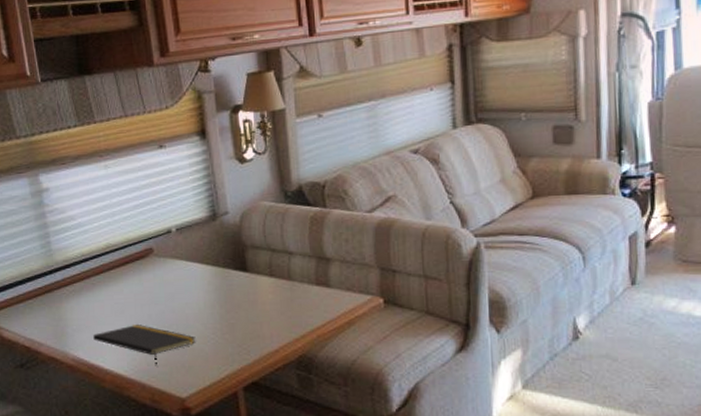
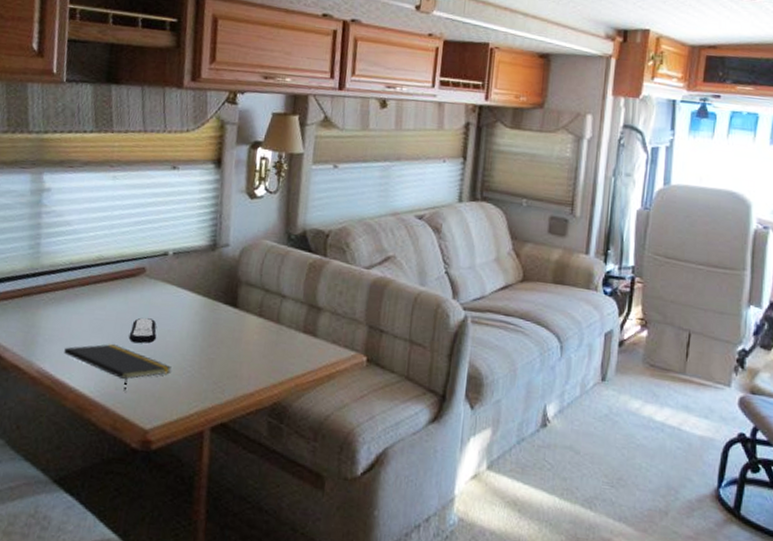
remote control: none [150,295,175,320] -> present [129,317,157,344]

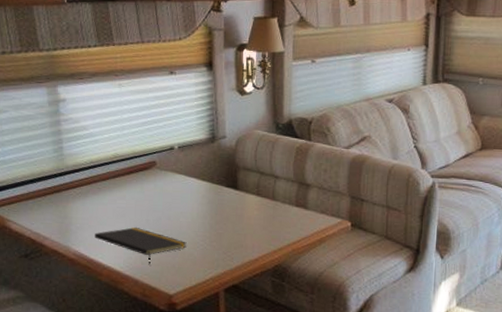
remote control: present [129,317,157,344] -> none [148,203,171,225]

